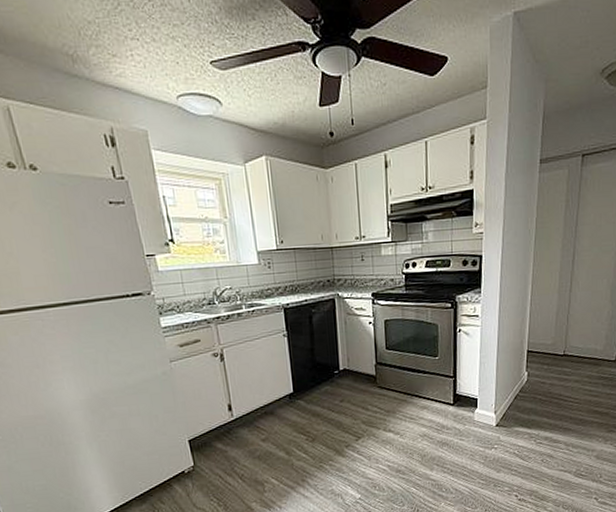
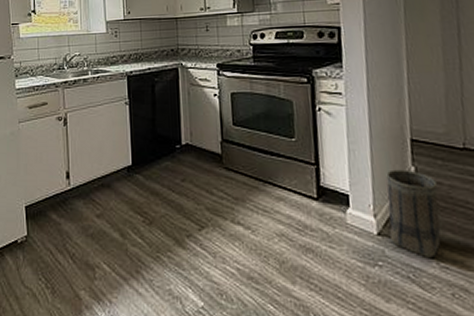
basket: none [505,375,542,439] -> present [386,169,441,259]

